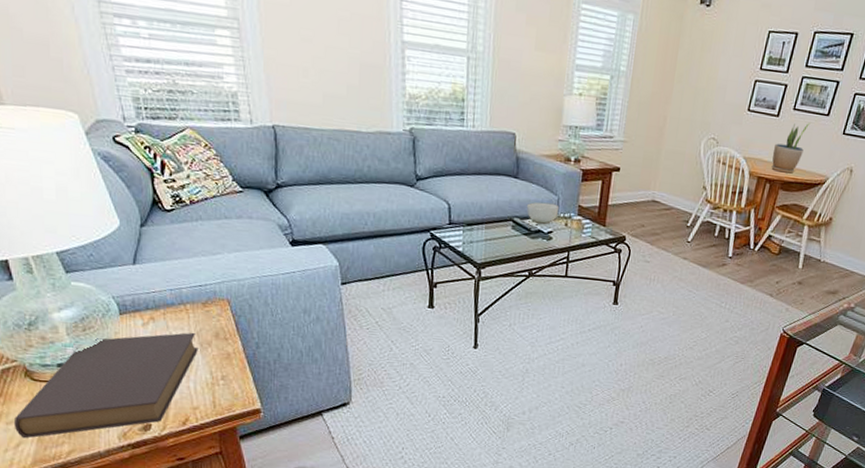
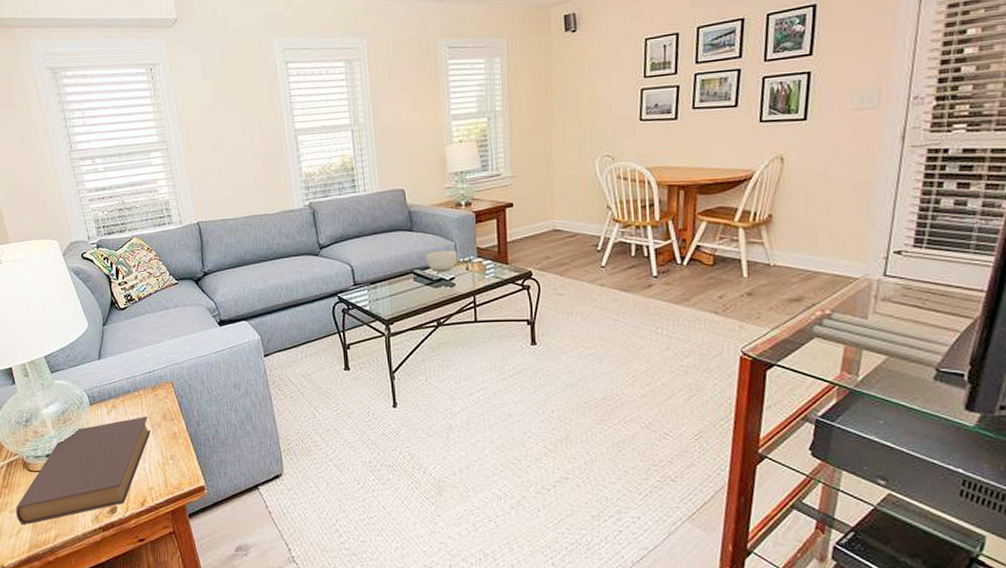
potted plant: present [771,122,811,174] -> none [679,117,717,176]

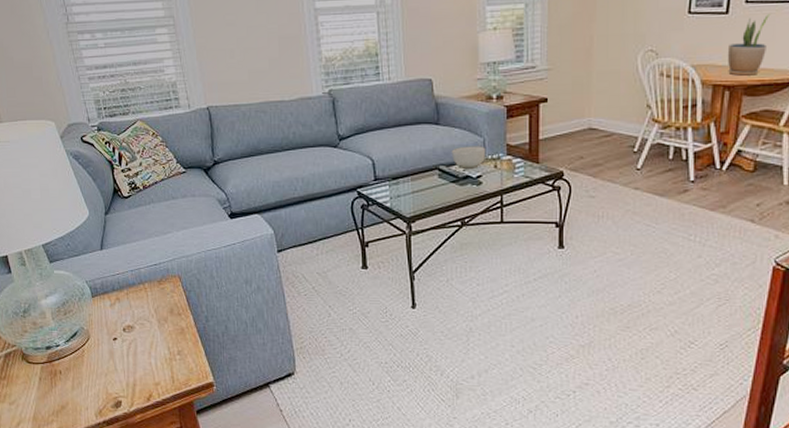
book: present [15,416,151,525] -> none [14,309,157,418]
potted plant: none [679,117,717,176] -> present [727,13,771,76]

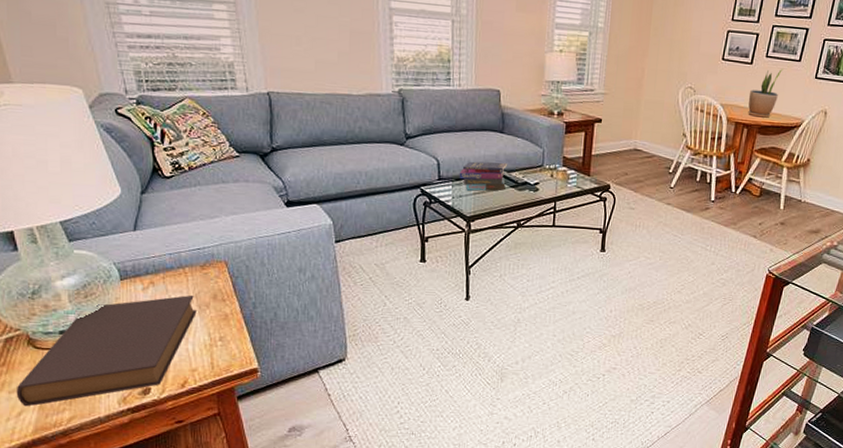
book: none [14,309,157,418] -> present [16,295,197,407]
books: none [395,156,447,190] -> present [459,161,508,191]
bowl: present [451,146,486,170] -> none [512,155,545,177]

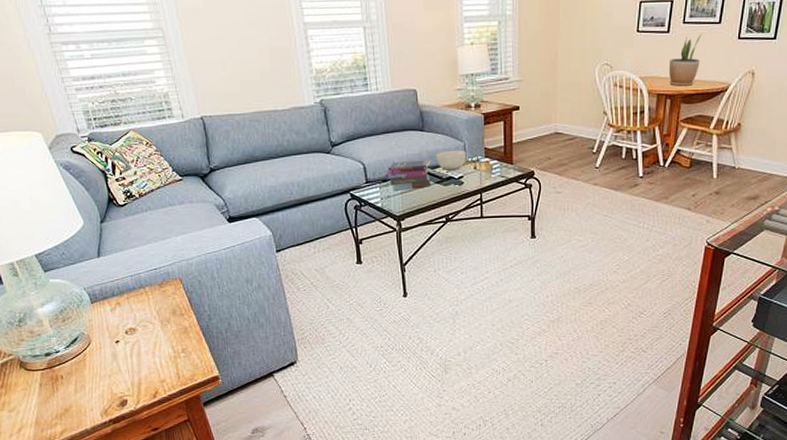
book: present [16,295,197,407] -> none [14,312,160,423]
bowl: none [512,155,545,177] -> present [435,149,467,172]

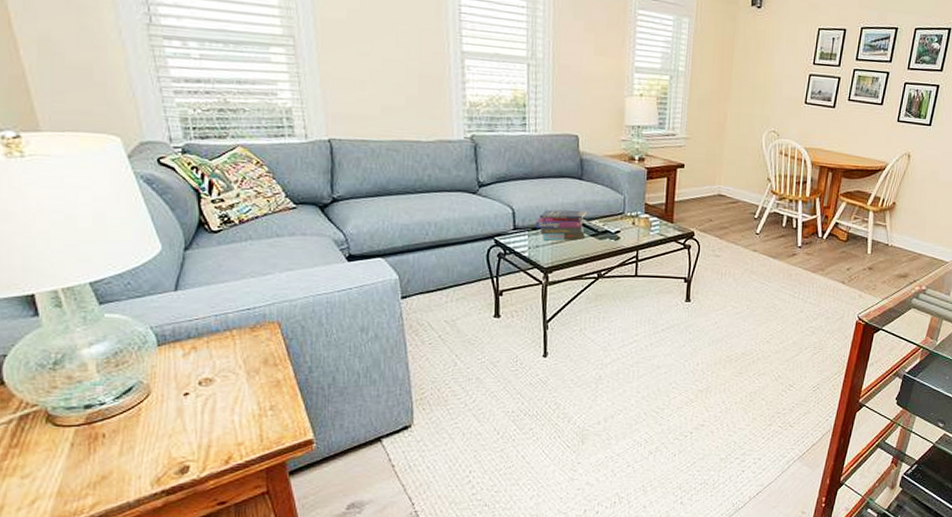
bowl: present [435,149,467,172] -> none [592,202,626,225]
potted plant: present [668,32,703,86] -> none [832,111,866,161]

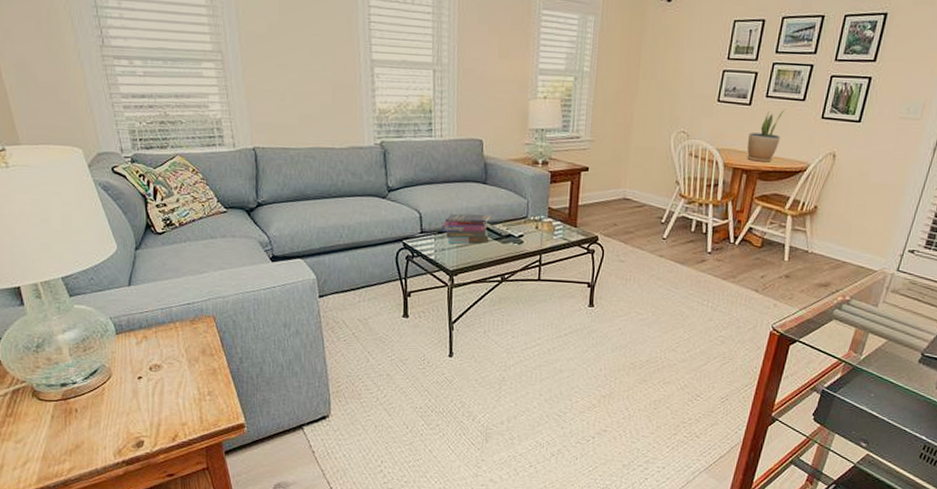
potted plant: none [832,111,866,161] -> present [747,108,786,162]

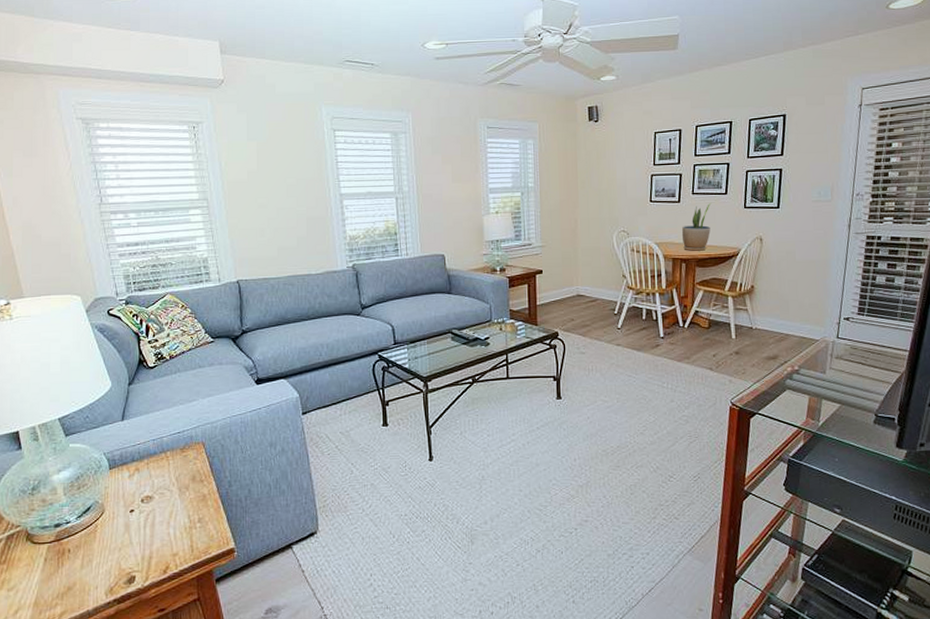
books: present [441,213,492,244] -> none [413,321,458,352]

